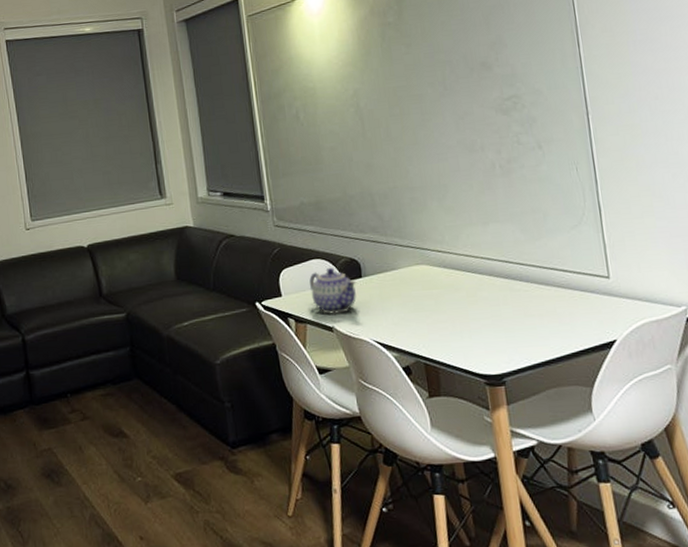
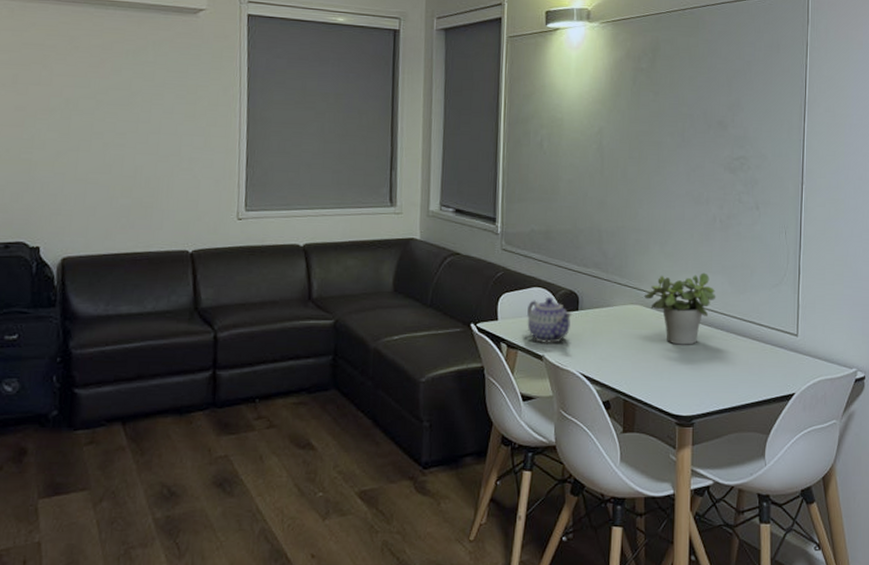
potted plant: none [428,223,509,302] -> present [643,272,716,345]

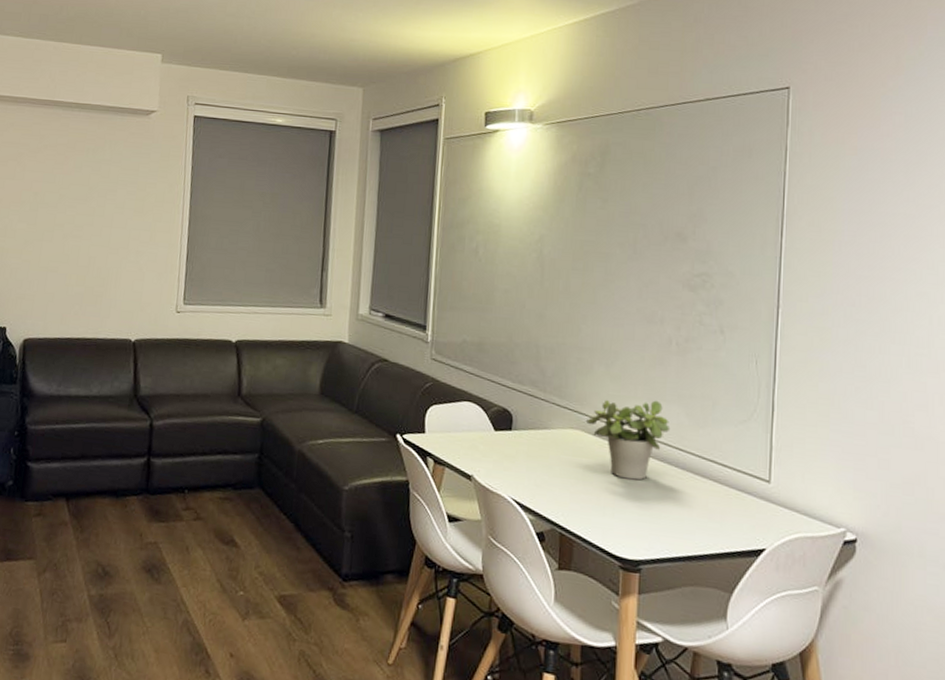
teapot: present [527,297,572,343] -> none [456,413,505,463]

